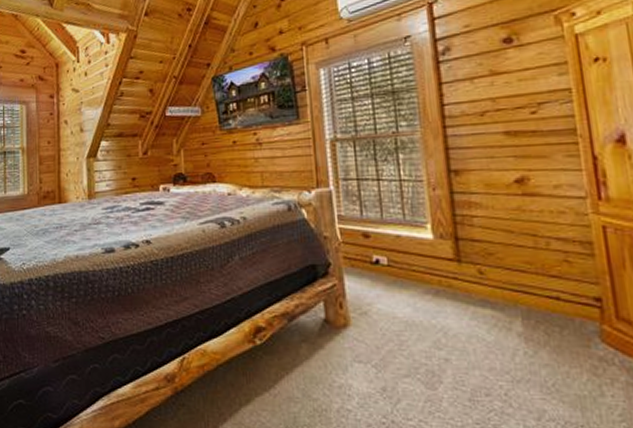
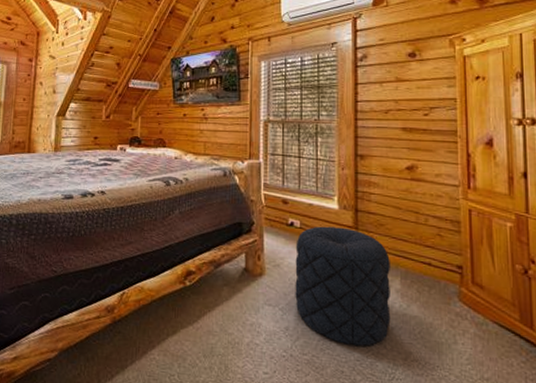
pouf: none [384,261,515,405] -> present [295,226,391,346]

